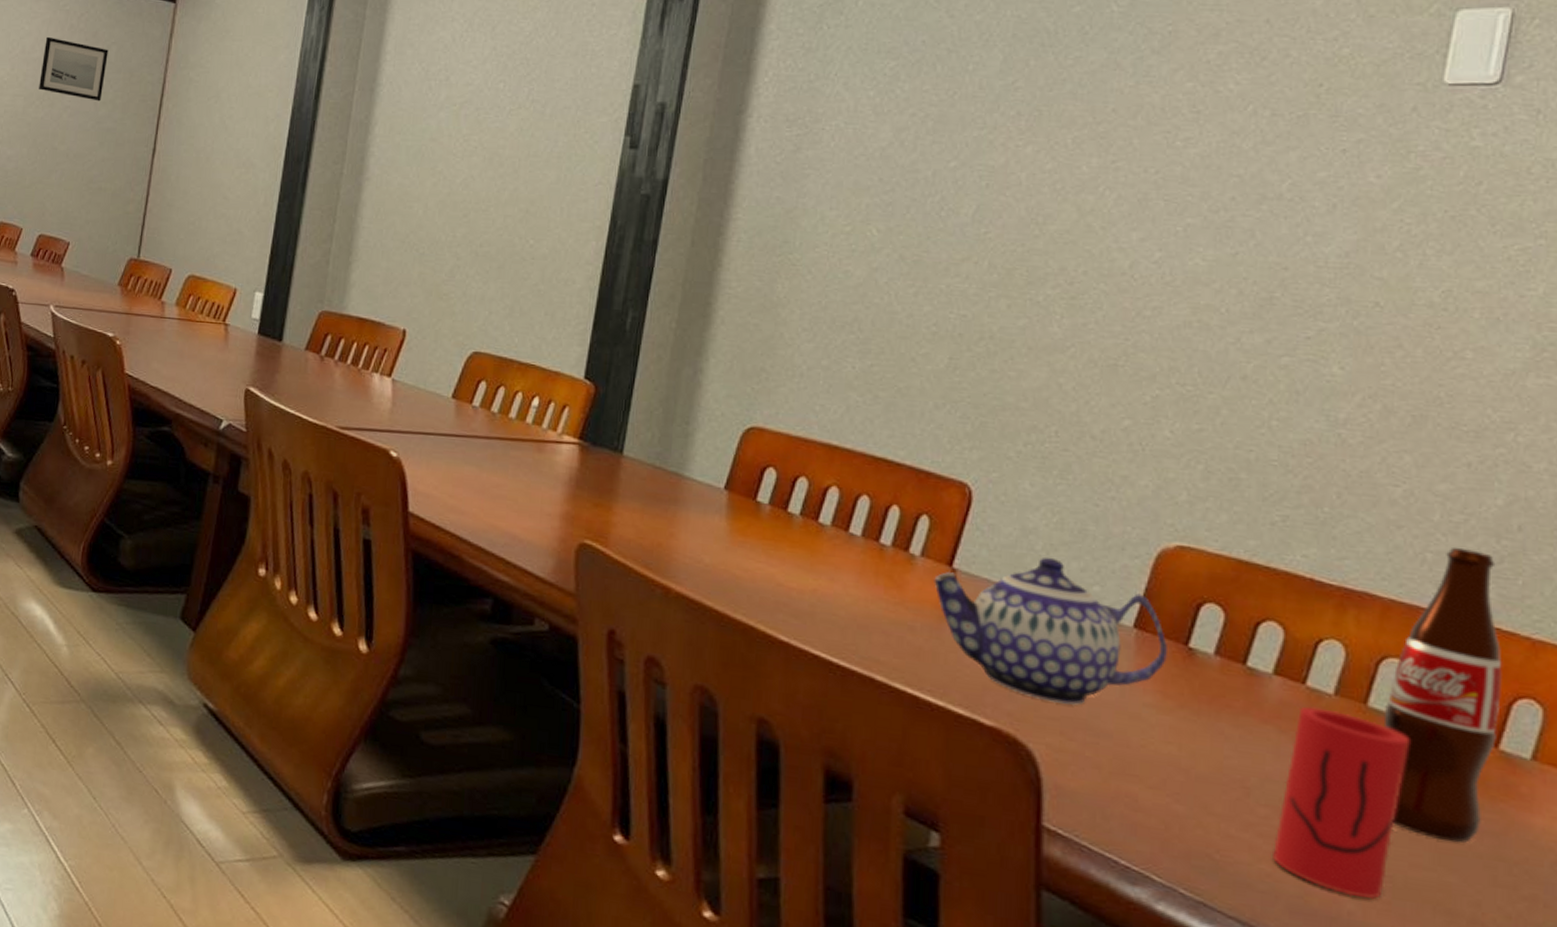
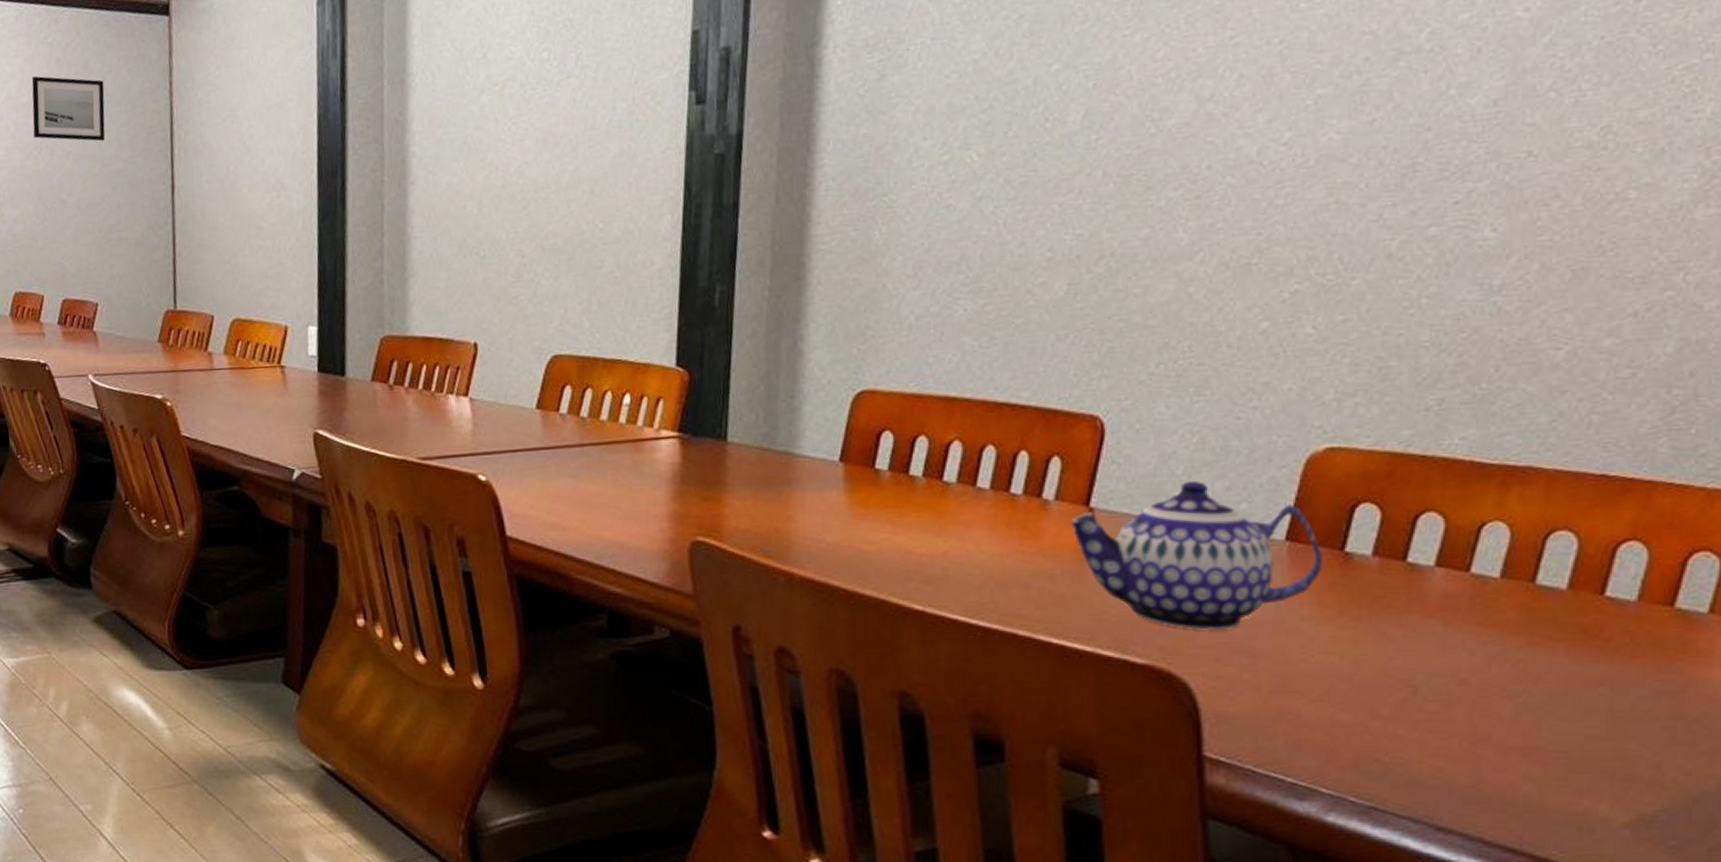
cup: present [1273,706,1410,900] -> none [1444,593,1582,778]
bottle: present [1383,546,1502,843] -> none [1553,404,1676,709]

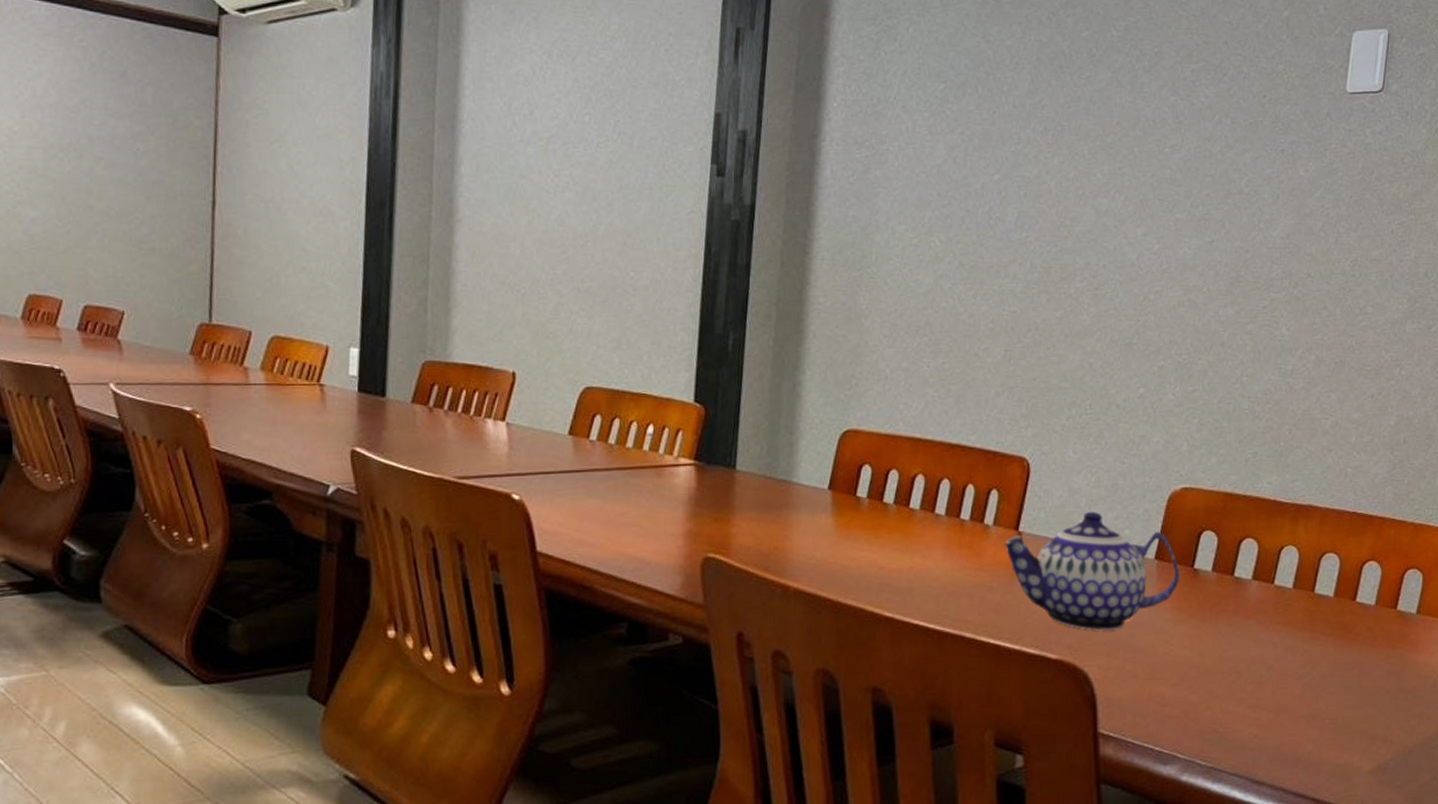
wall art: present [31,75,106,142] -> none [60,77,144,151]

